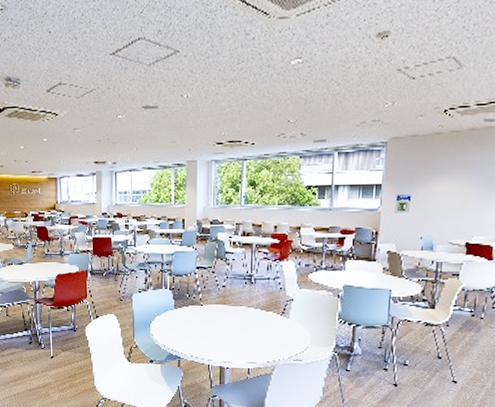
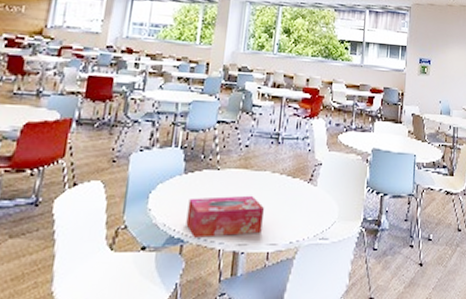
tissue box: none [181,325,244,357] -> present [186,195,265,239]

